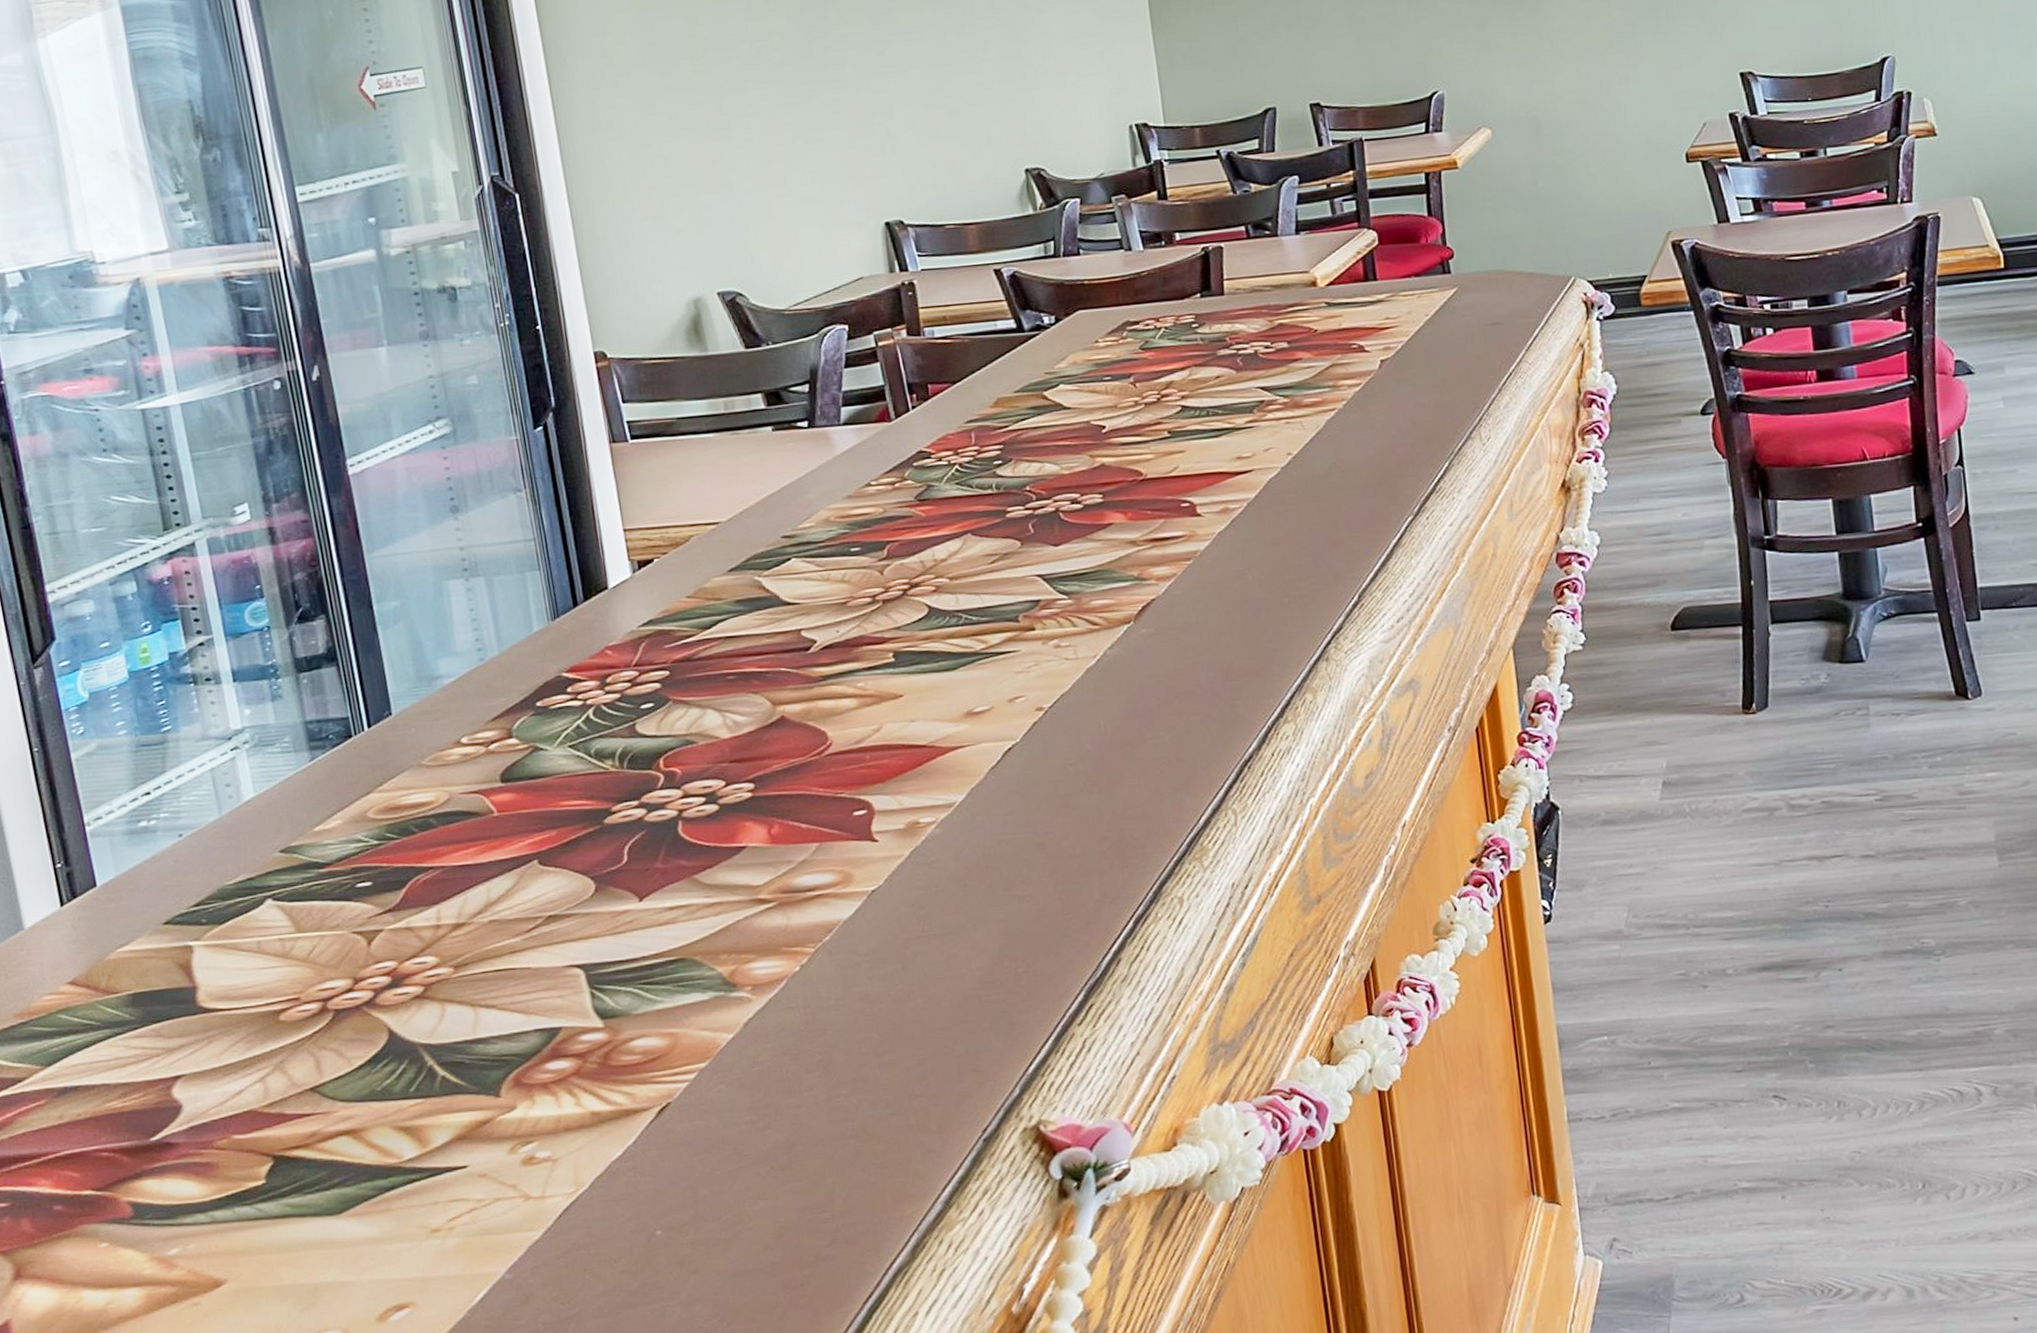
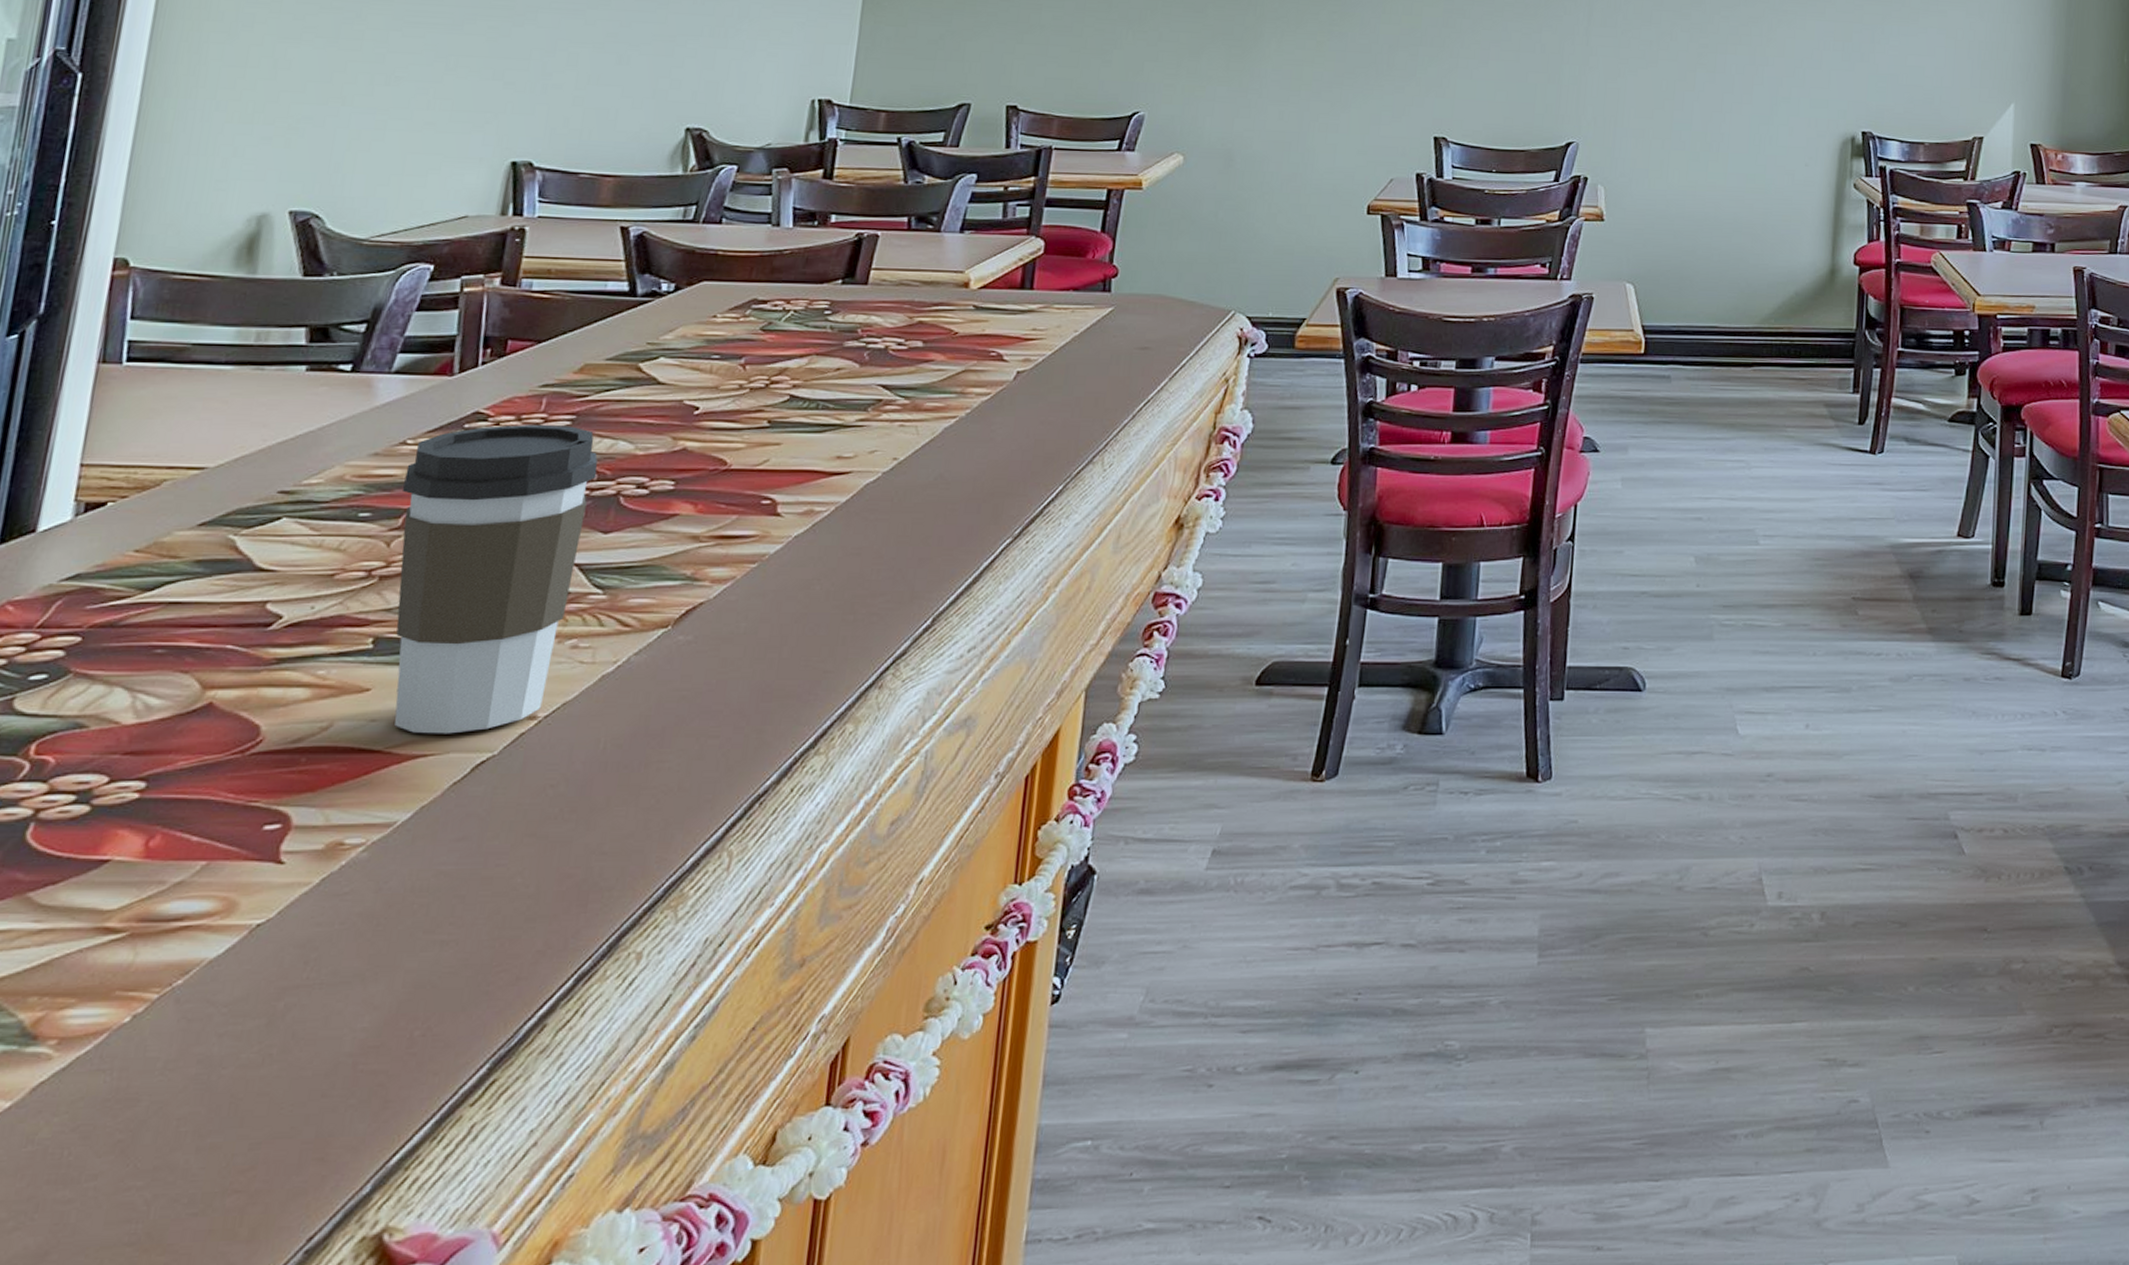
coffee cup: none [877,455,1044,729] -> present [394,424,598,734]

